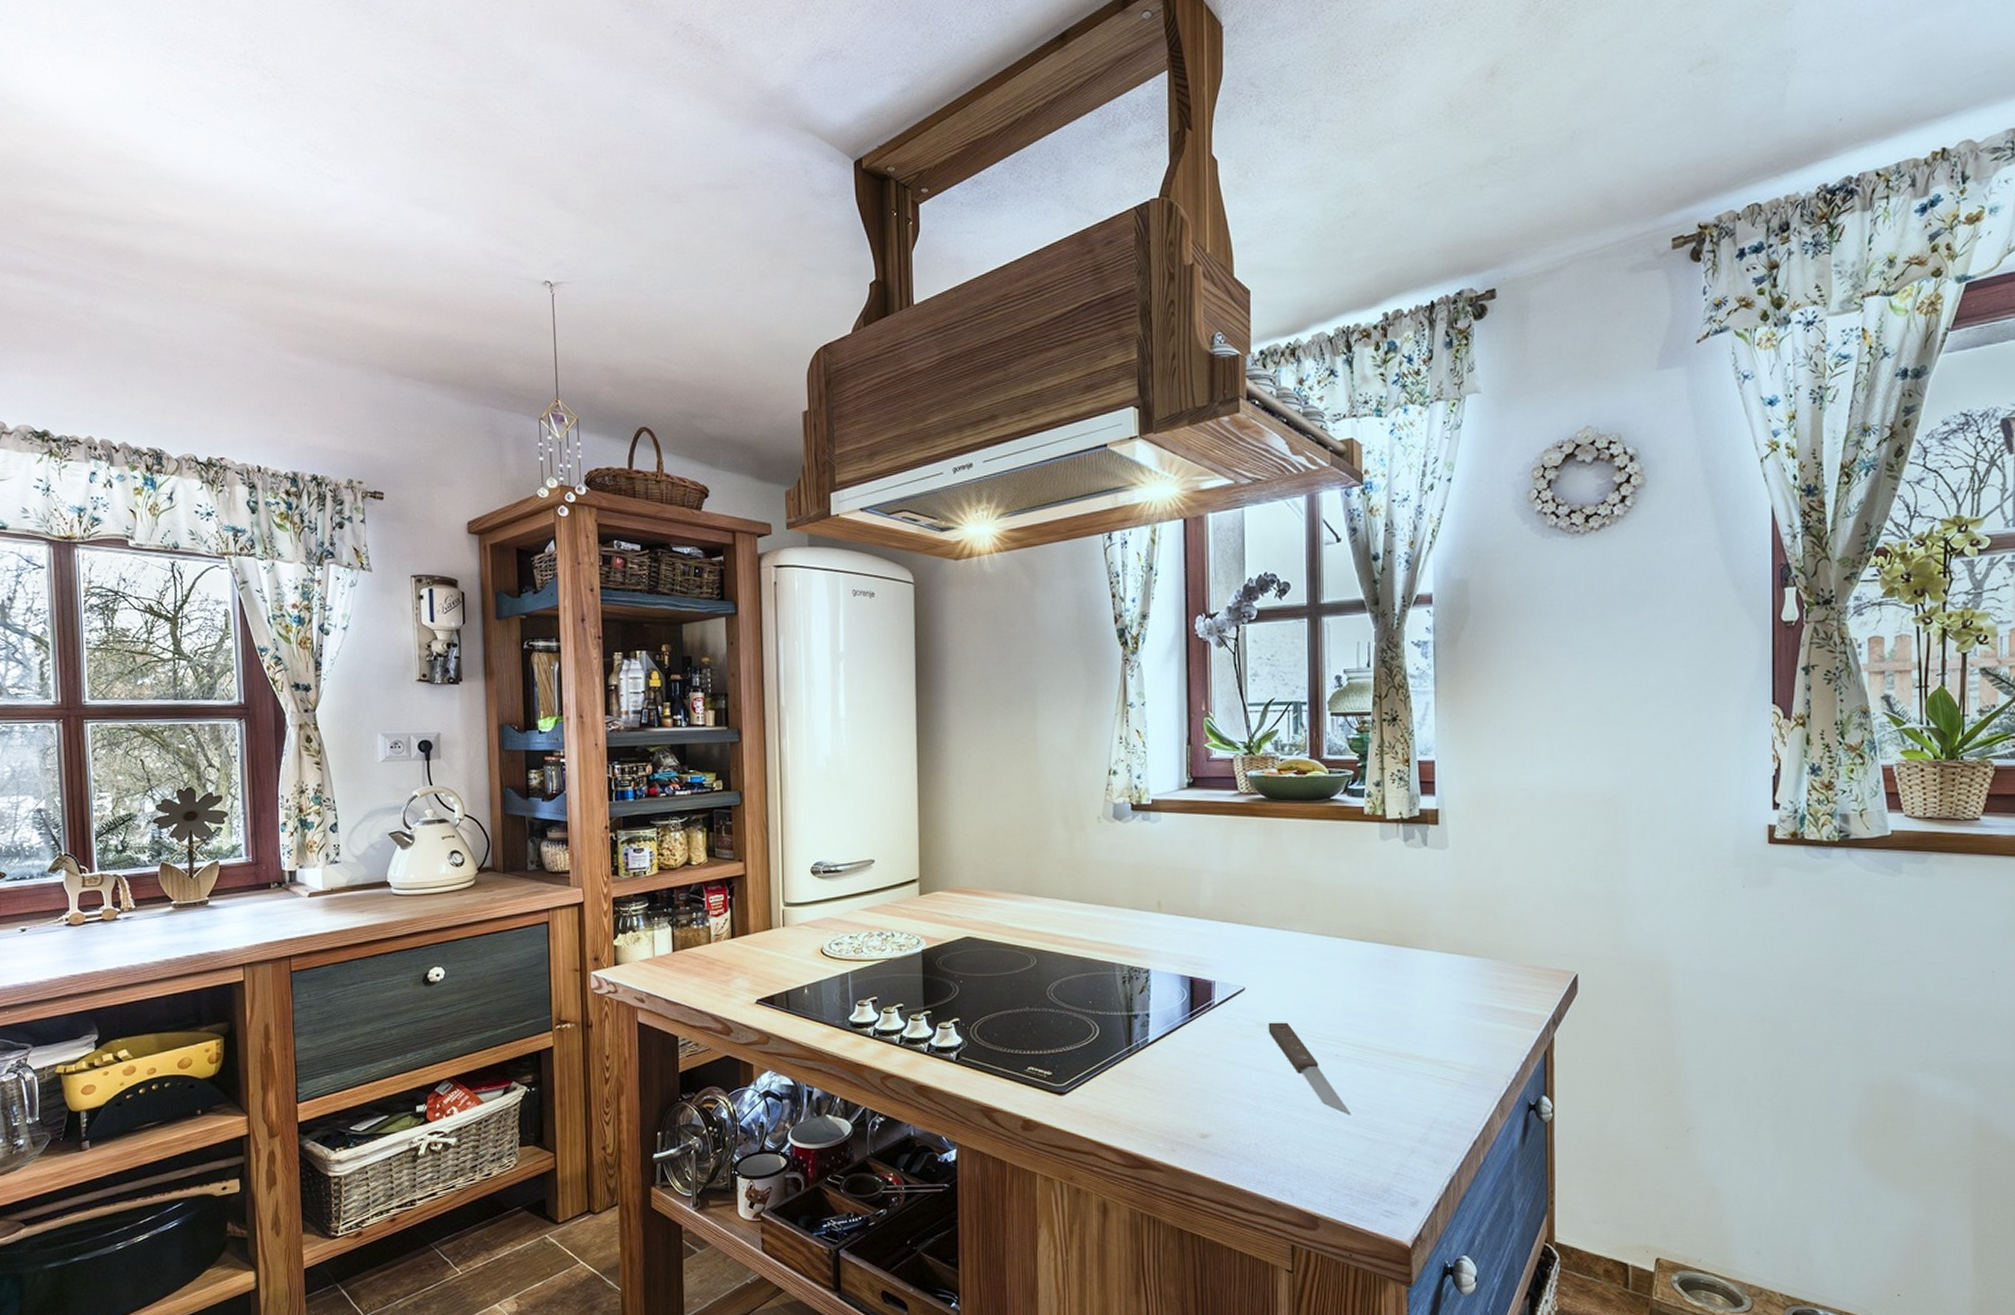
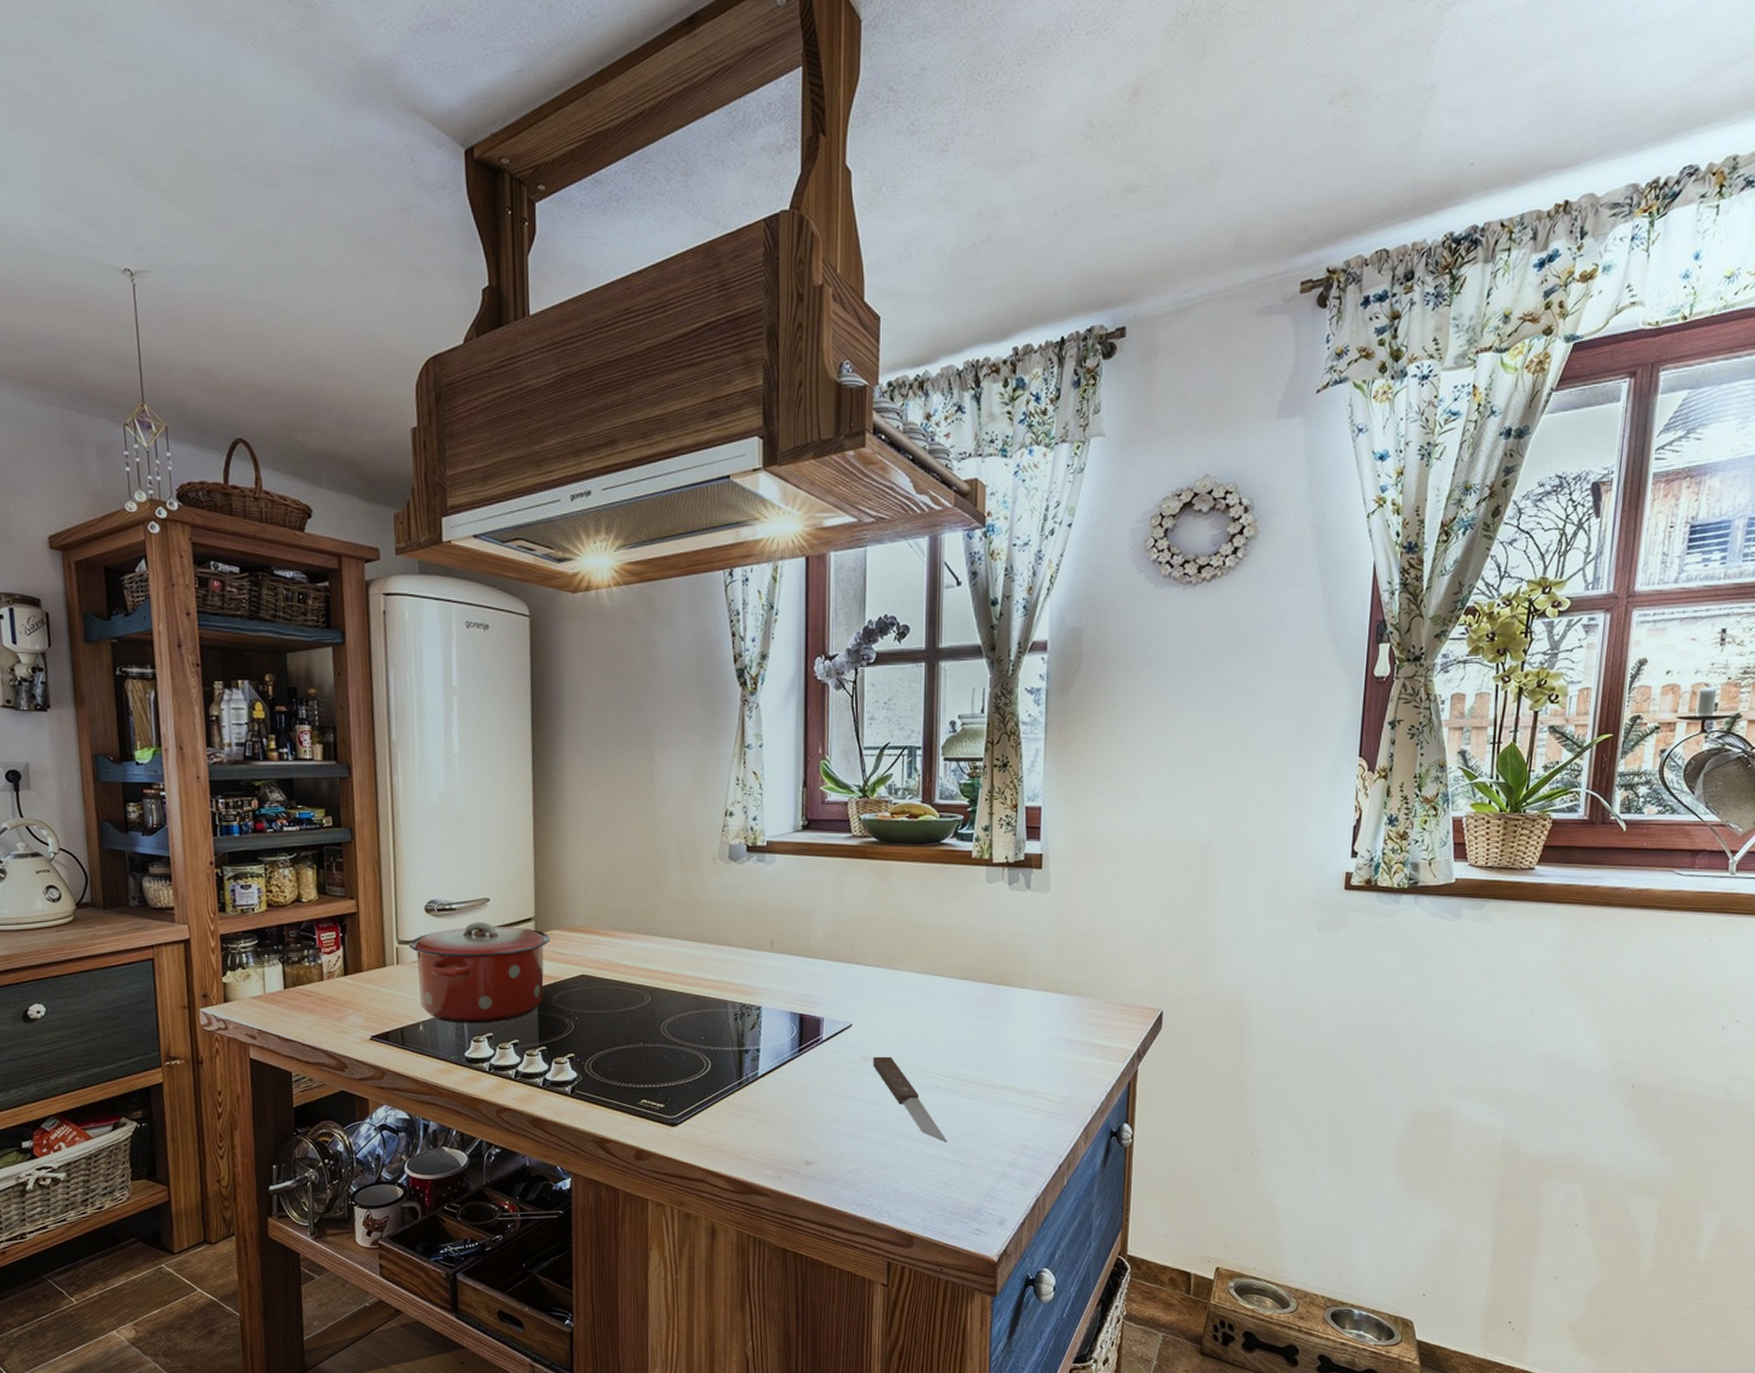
casserole: none [794,883,935,987] -> present [408,922,551,1024]

